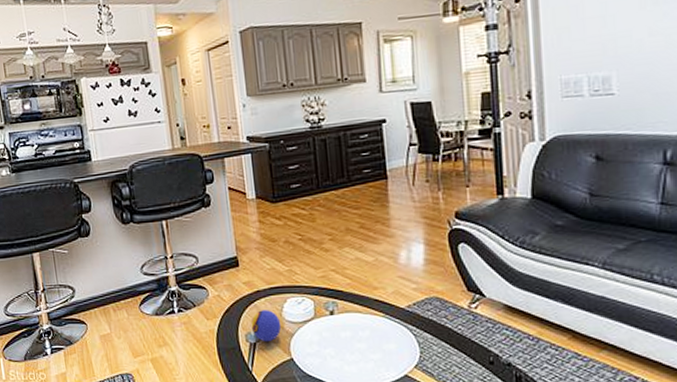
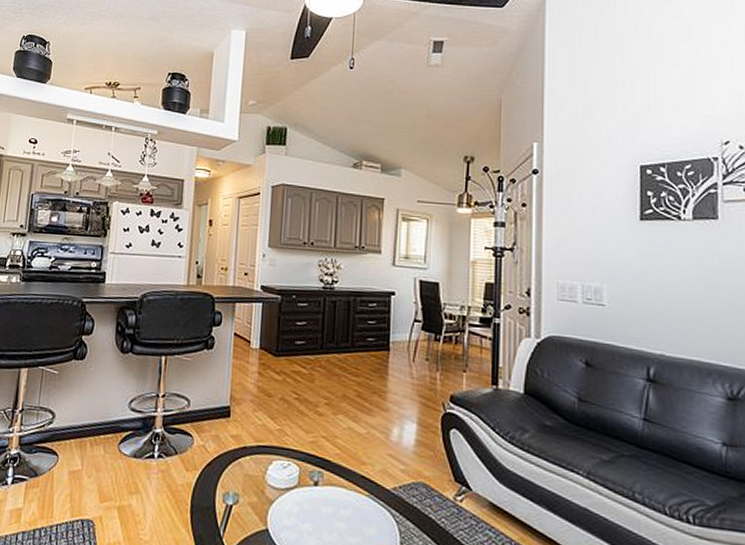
decorative ball: present [251,310,282,342] -> none [230,469,263,507]

